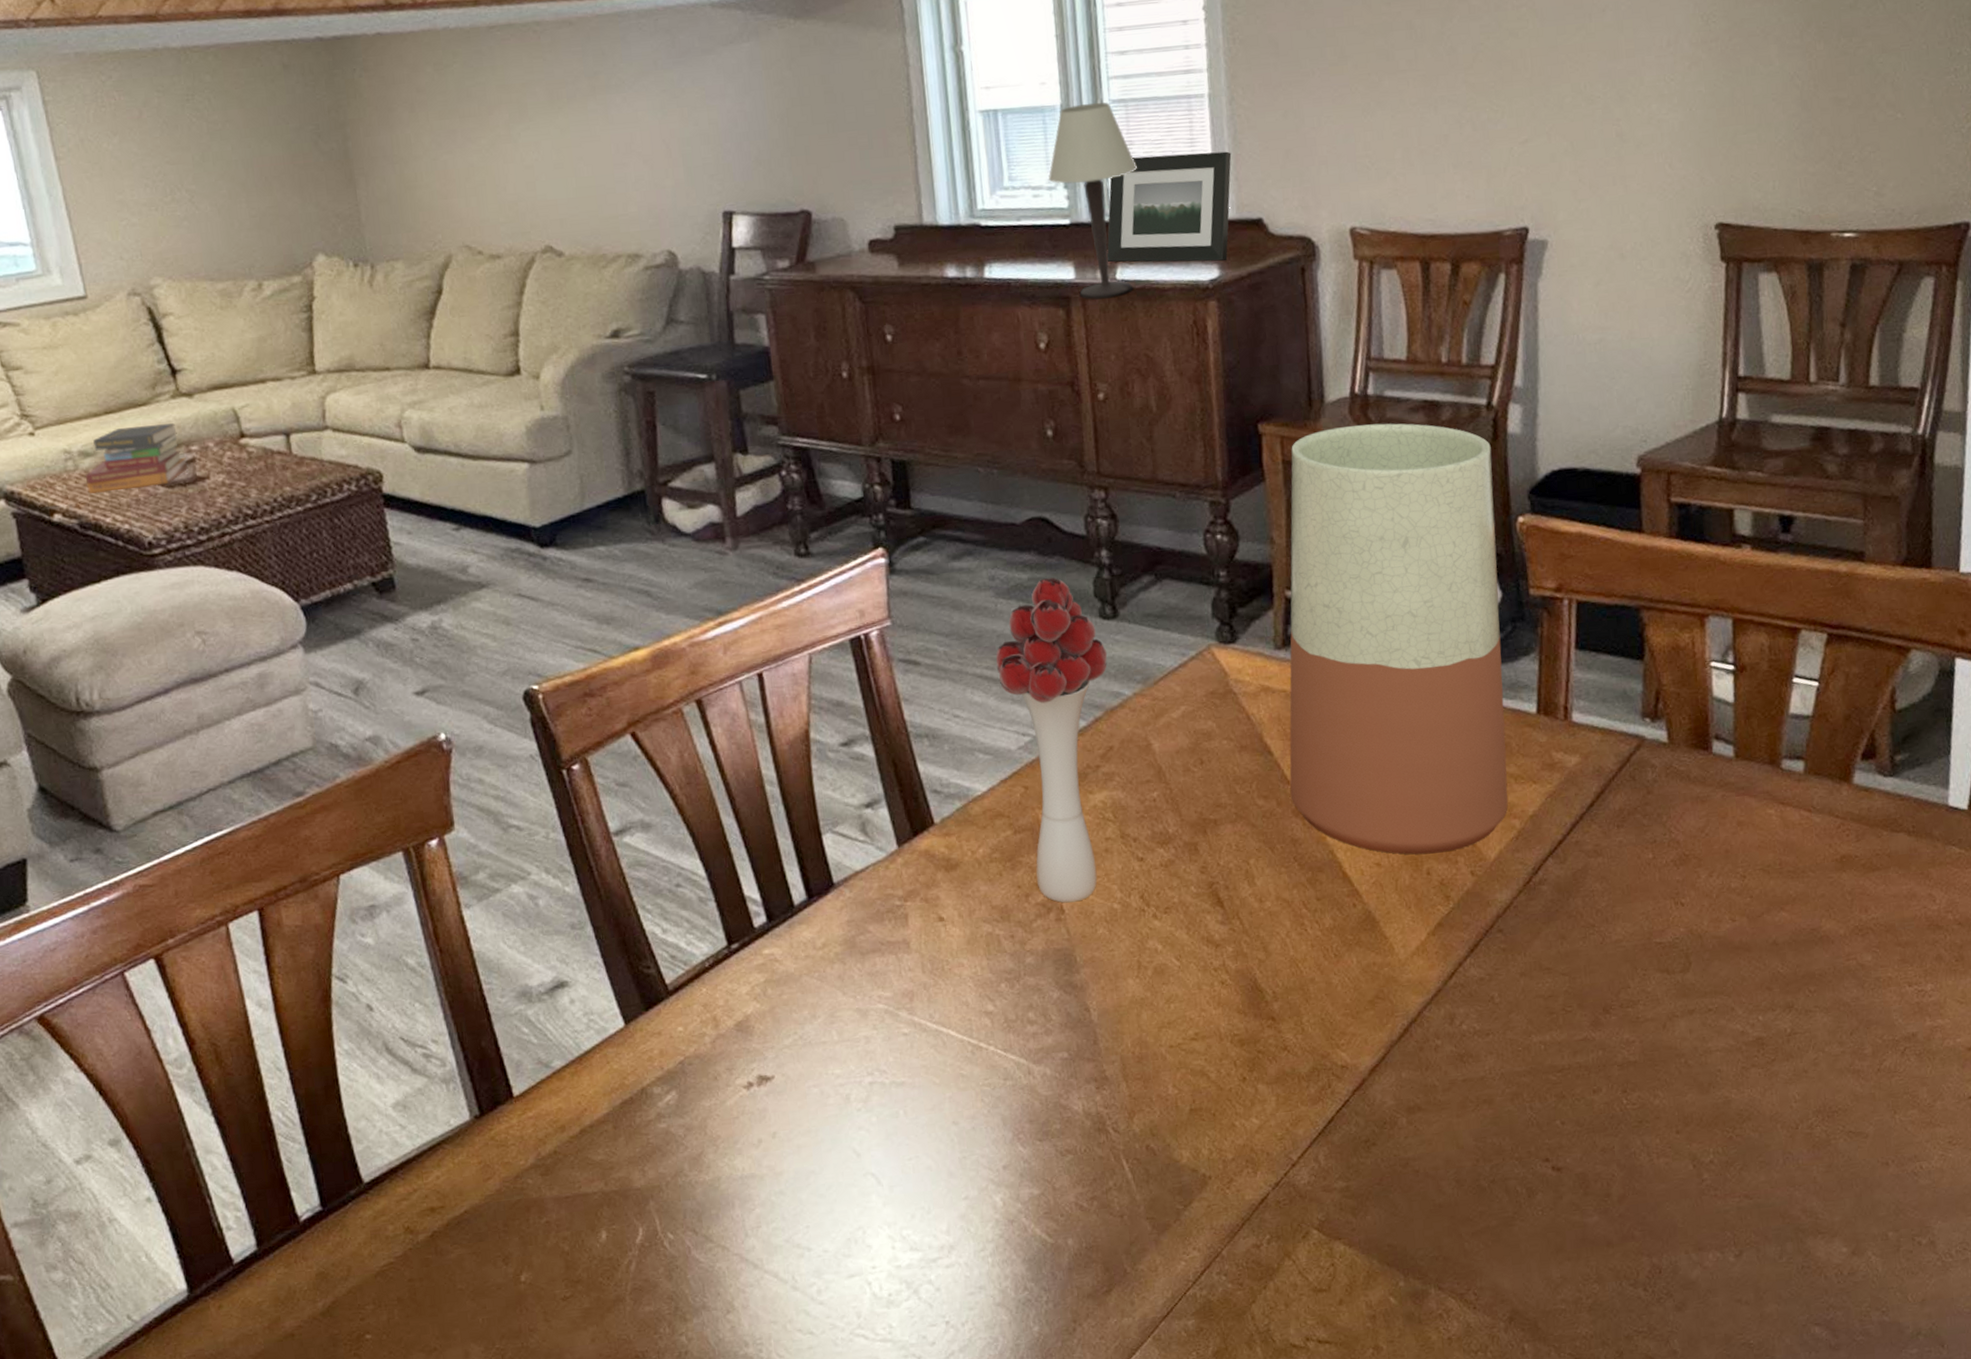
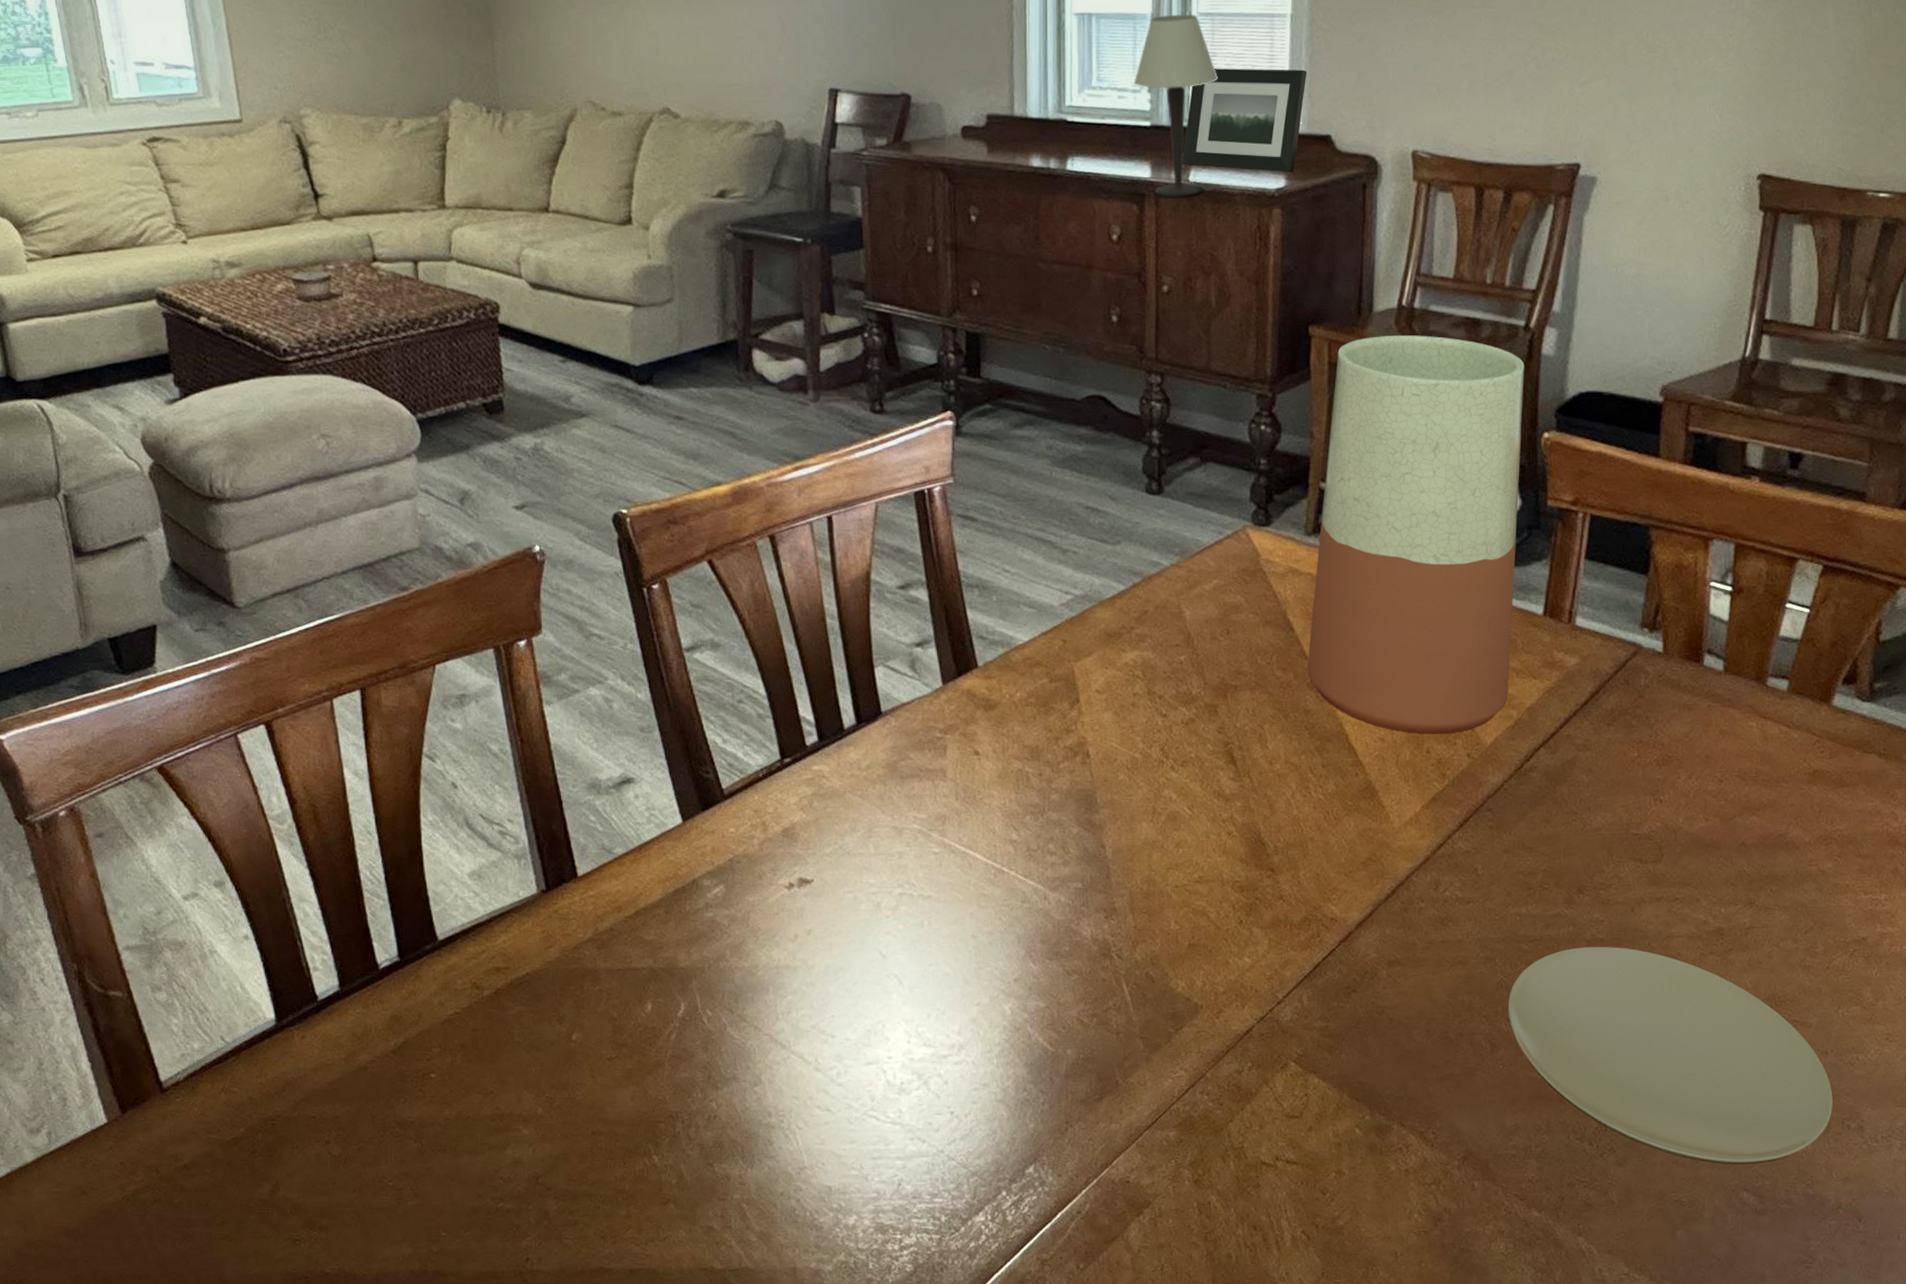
books: present [85,423,189,494] -> none [230,243,324,302]
flower bouquet: present [995,577,1108,903] -> none [1046,452,1150,749]
plate: none [1541,1068,1901,1298] -> present [1508,946,1833,1165]

